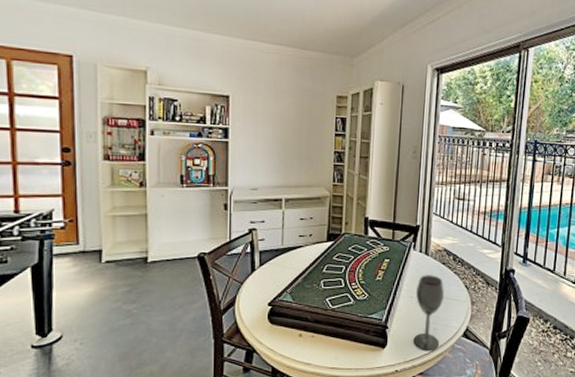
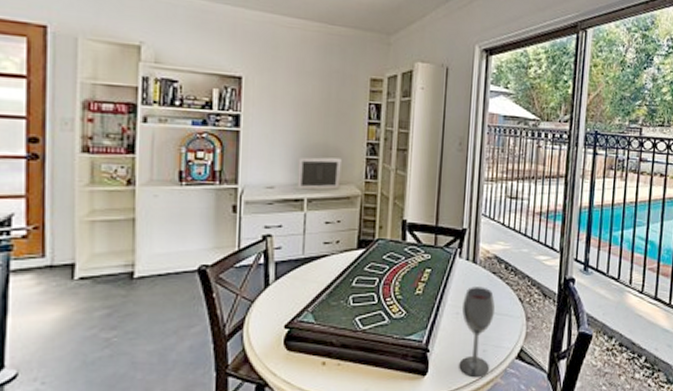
picture frame: none [276,163,313,192] -> present [297,156,342,190]

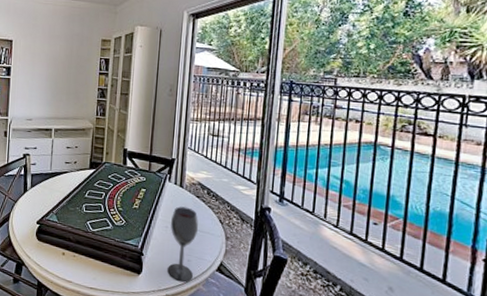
picture frame: present [297,156,342,190] -> none [47,98,79,123]

